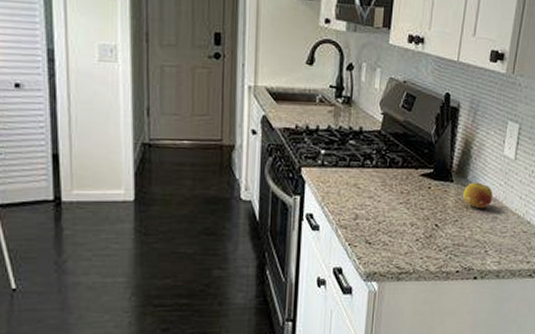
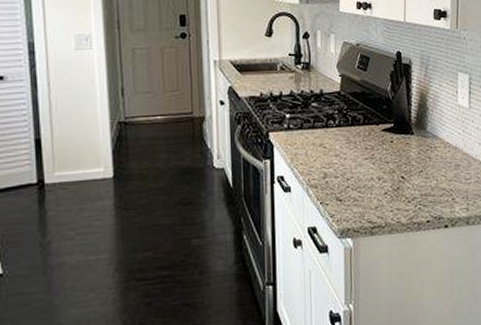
fruit: present [463,182,493,208] -> none [425,132,454,157]

